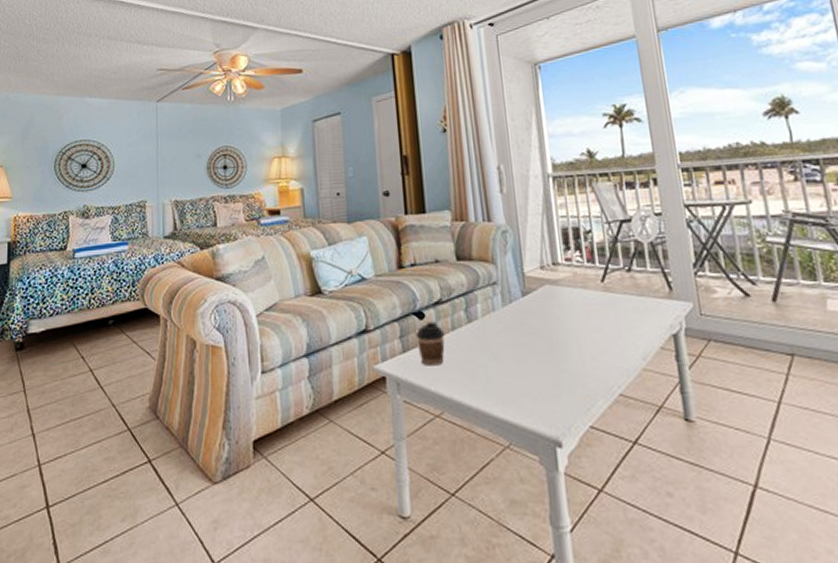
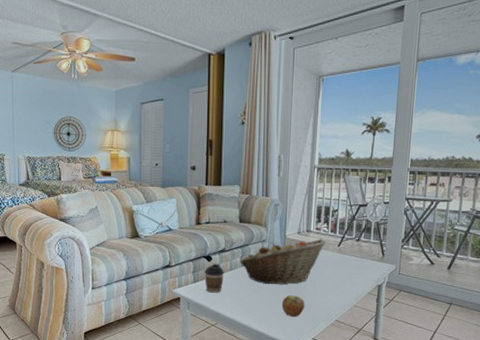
fruit basket: none [464,273,584,348] -> present [240,239,326,285]
apple: none [533,359,570,394] -> present [281,294,305,317]

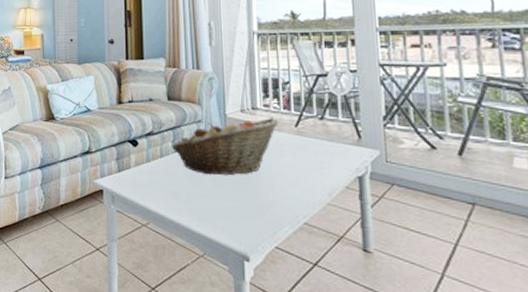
coffee cup: present [204,263,225,293] -> none [129,149,155,185]
apple: present [281,294,305,317] -> none [229,188,261,217]

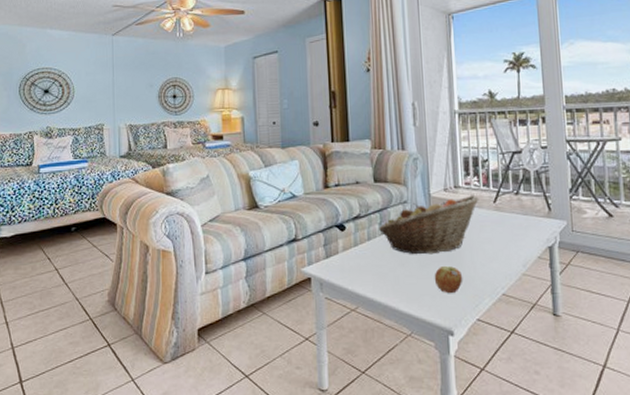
apple: none [229,188,261,217] -> present [434,265,463,293]

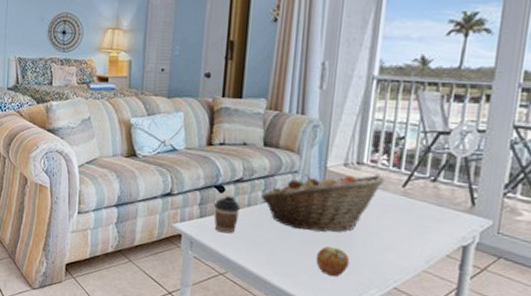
coffee cup: none [337,233,362,270] -> present [213,195,241,234]

